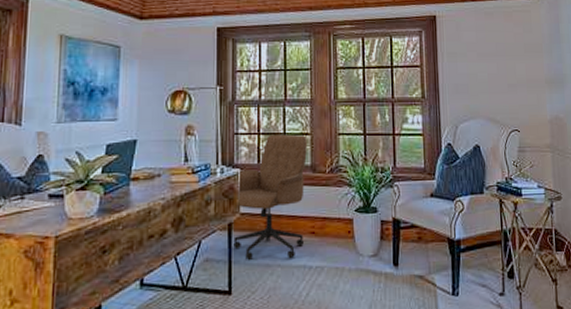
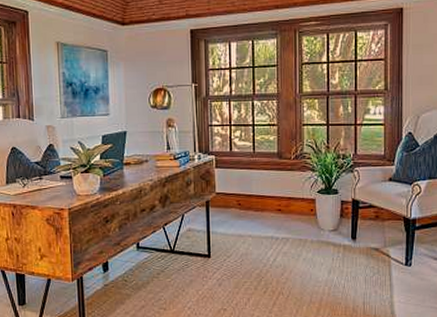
office chair: present [234,134,308,260] -> none [211,125,275,231]

